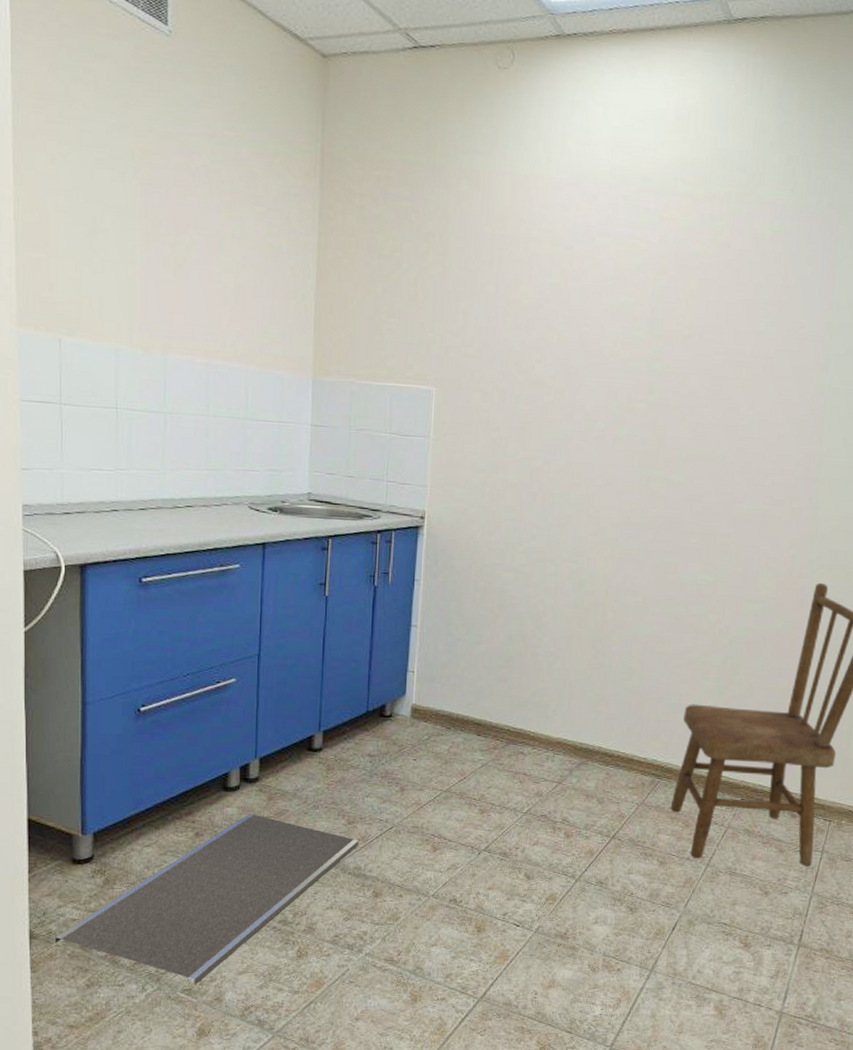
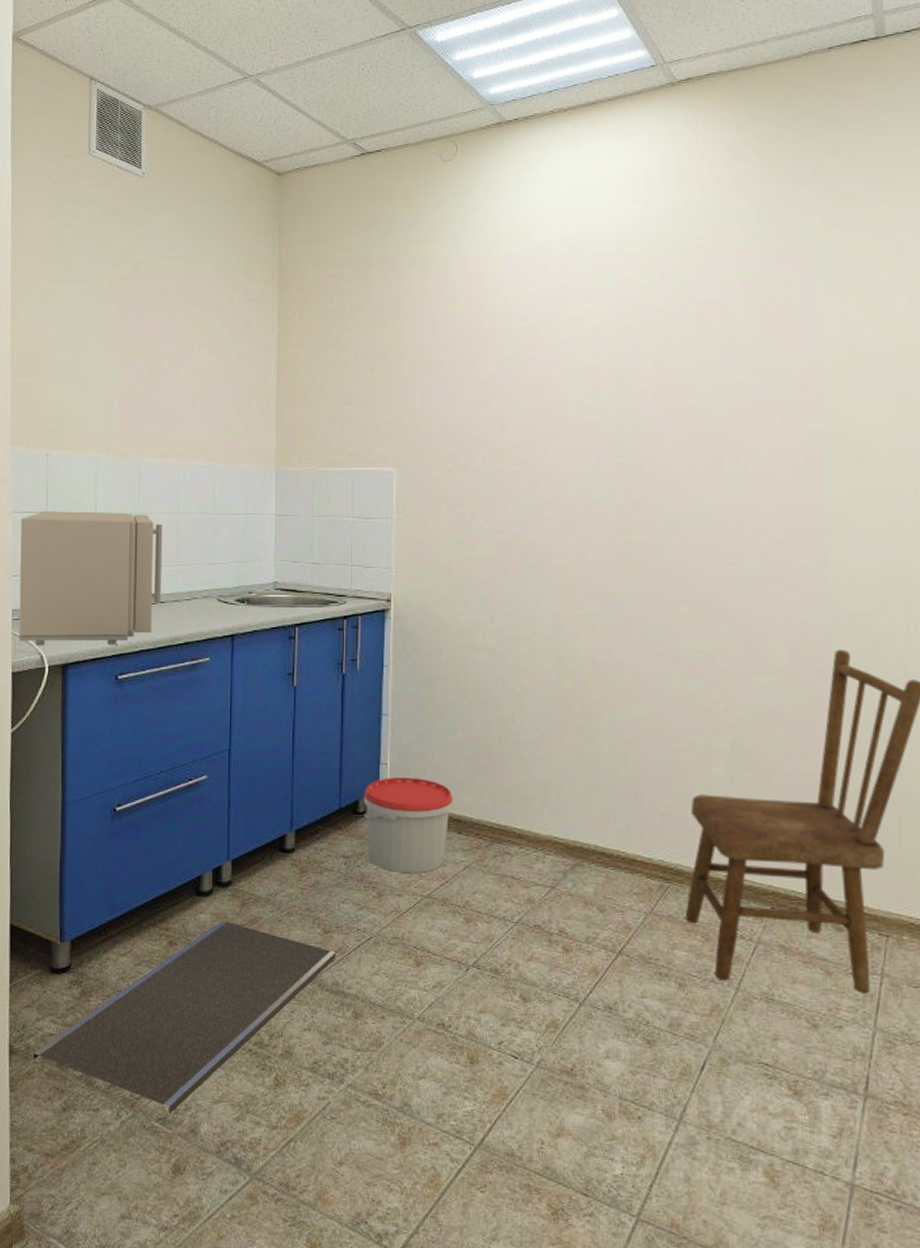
microwave: none [30,402,191,548] -> present [19,511,163,646]
bucket: none [390,683,475,771] -> present [363,776,453,874]

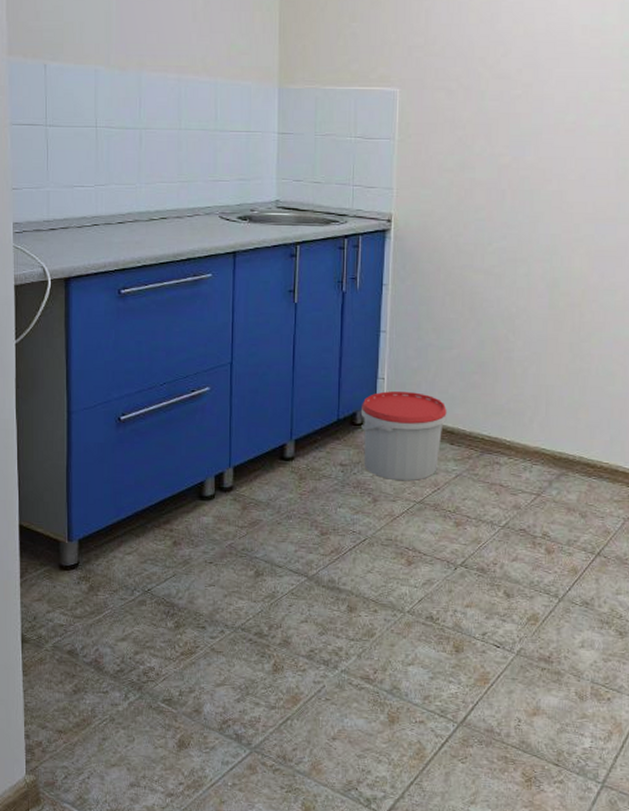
microwave: present [19,511,163,646] -> none [20,124,164,260]
door mat: present [34,921,337,1113] -> none [45,523,333,695]

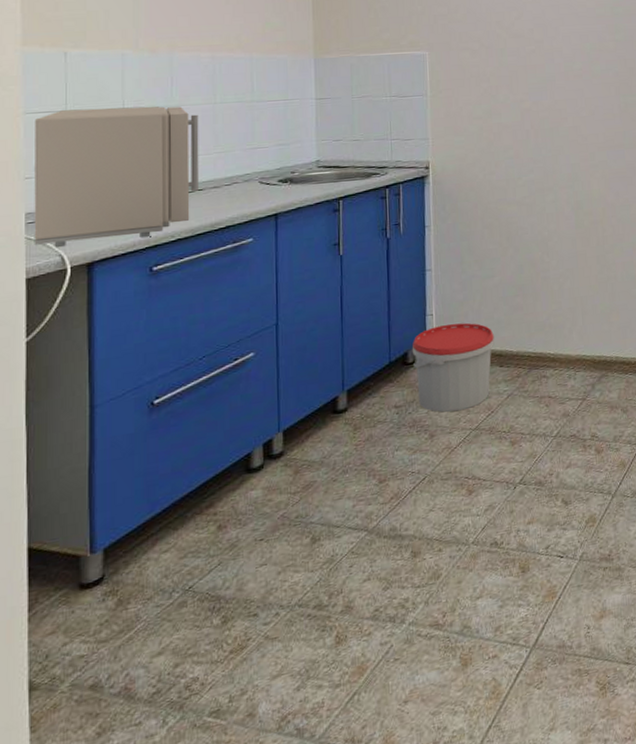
microwave: none [20,124,164,260] -> present [34,106,200,248]

